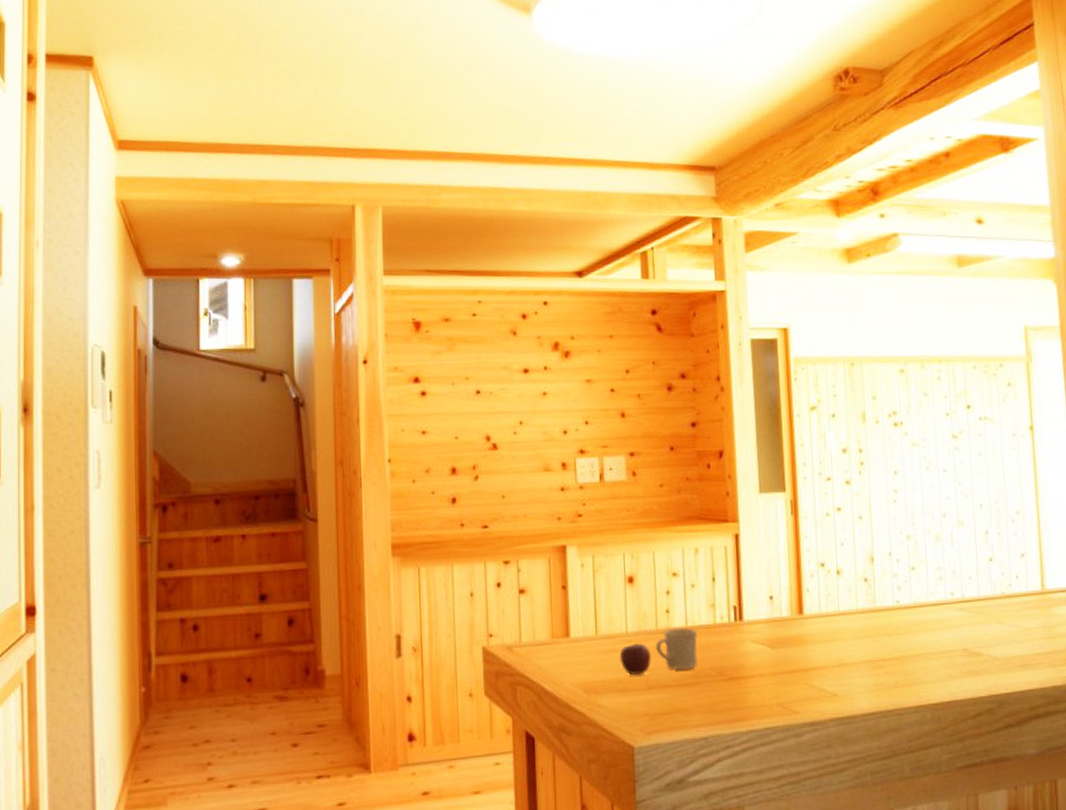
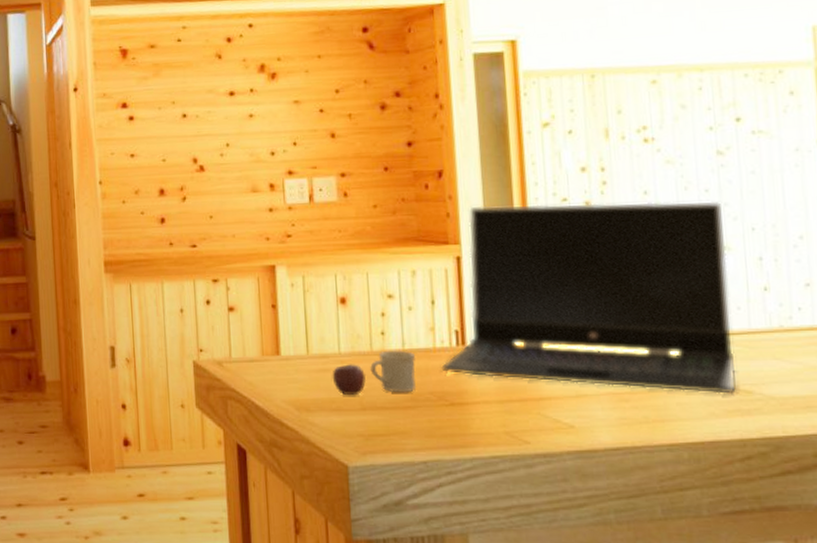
laptop computer: none [721,480,969,657] -> present [441,201,736,394]

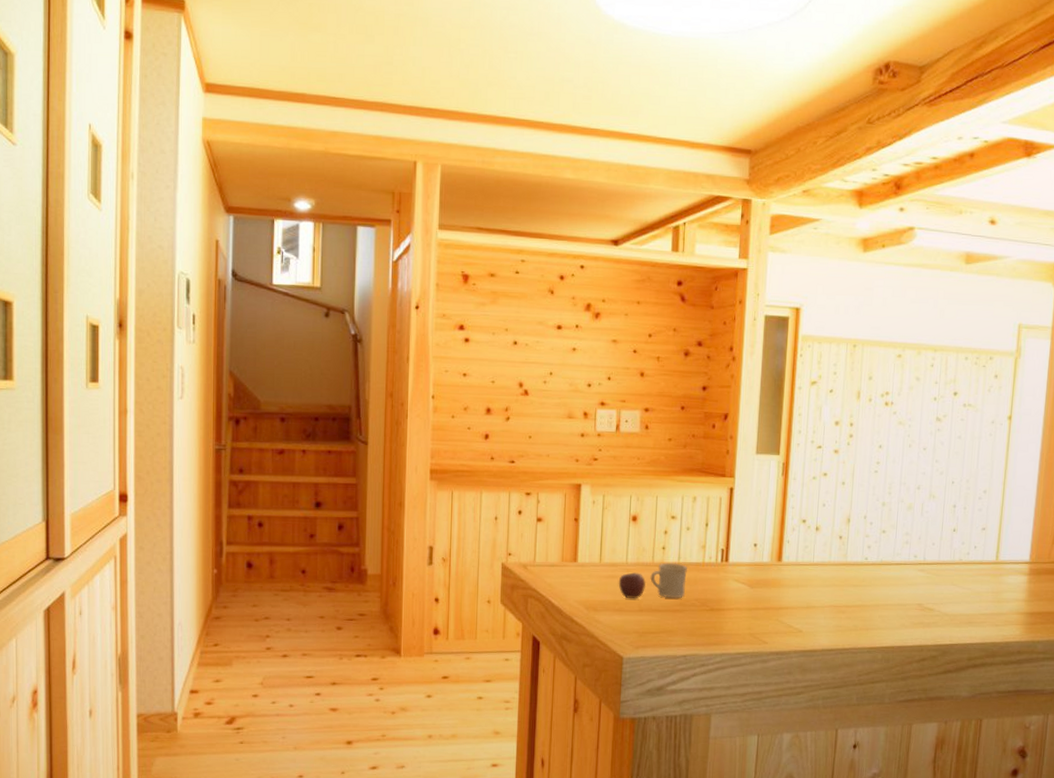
laptop computer: present [441,201,736,394] -> none [707,446,933,610]

